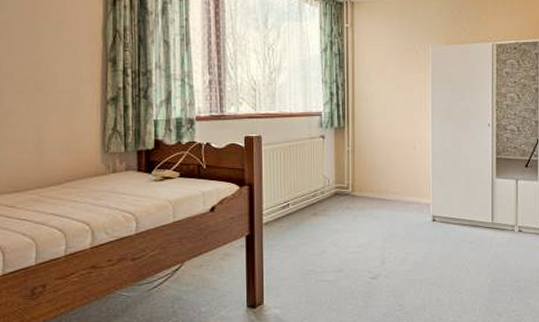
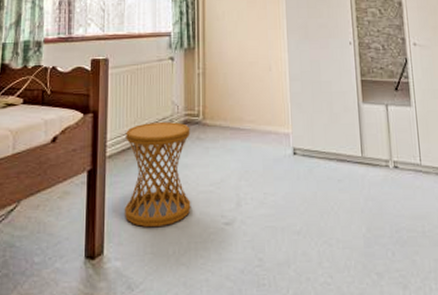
side table: none [281,194,341,282] -> present [125,122,191,228]

